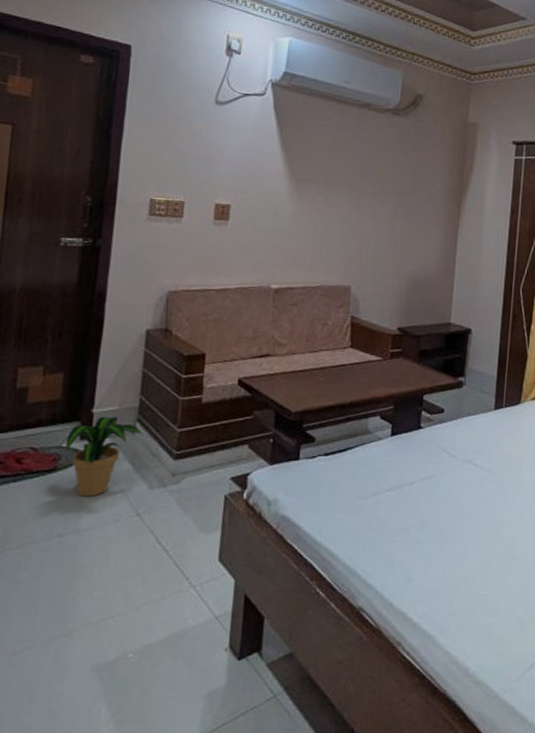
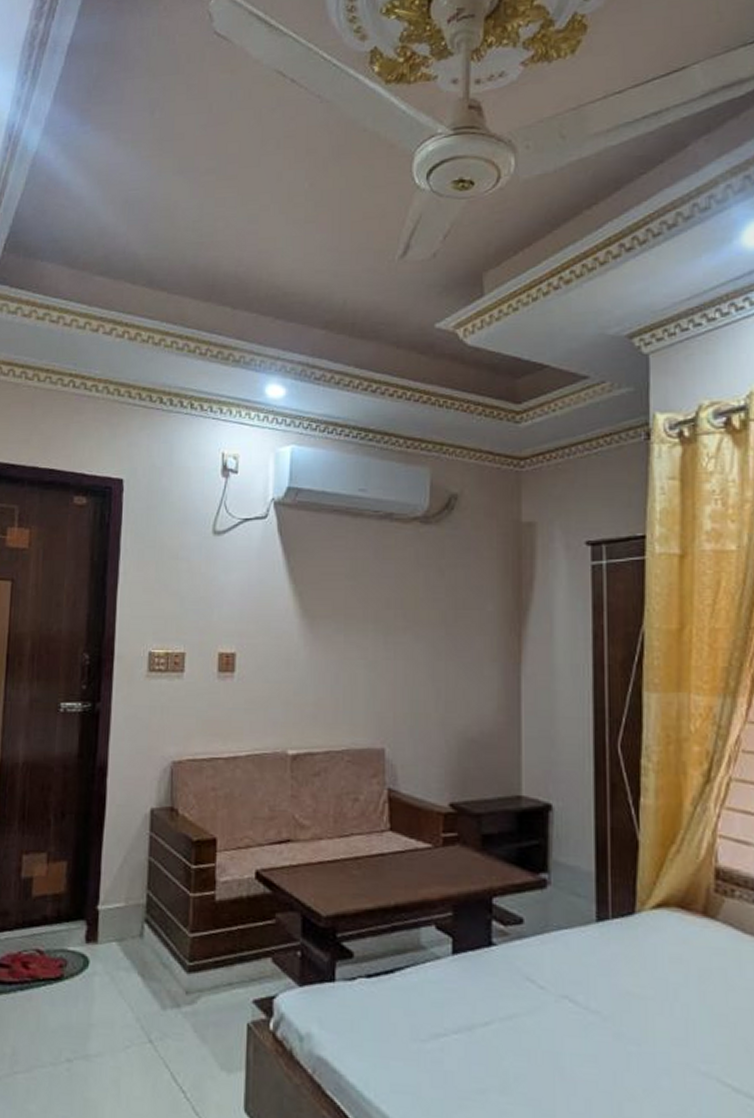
potted plant: present [57,416,144,497] -> none [63,914,153,1014]

